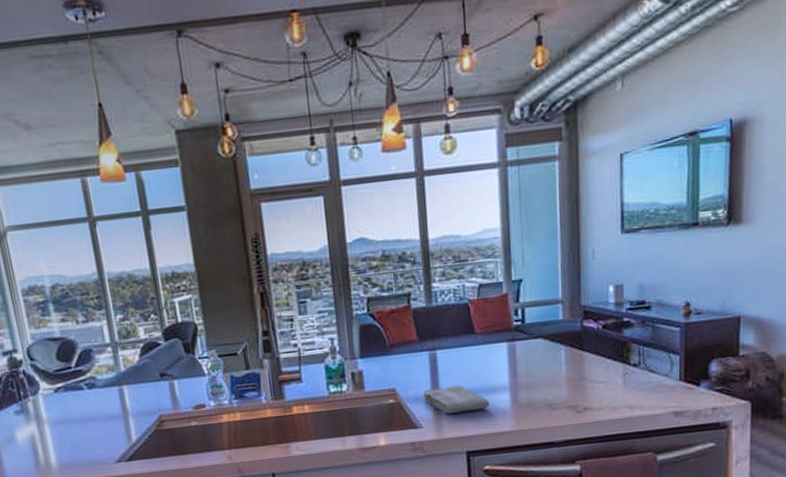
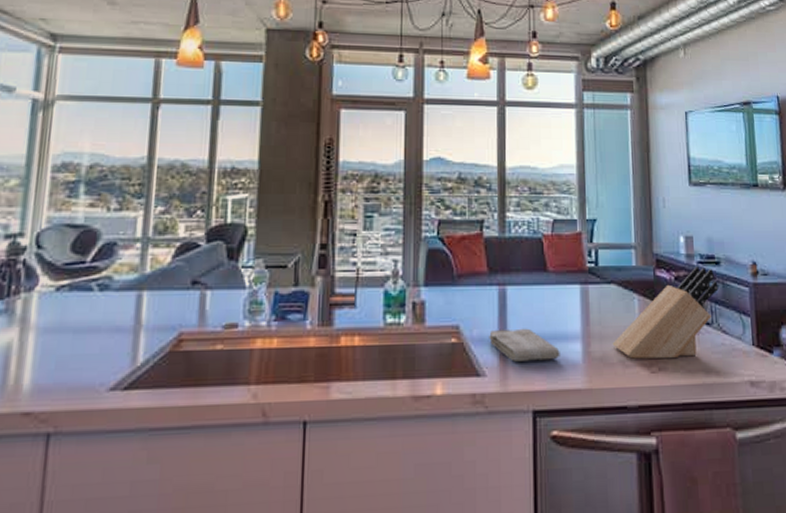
knife block: none [539,313,648,402] -> present [612,266,719,359]

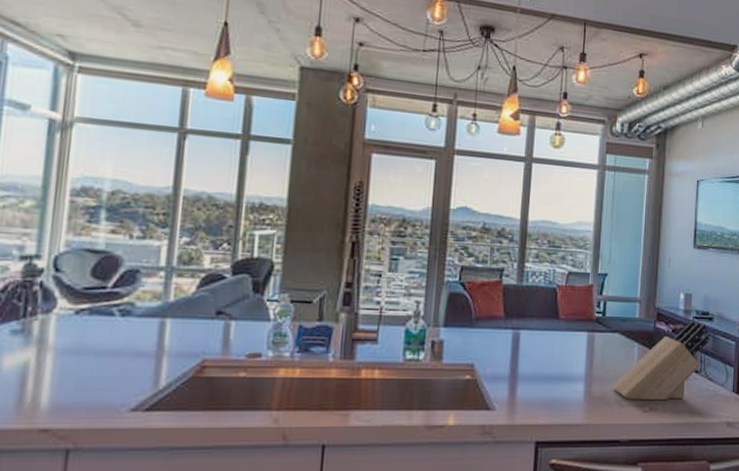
washcloth: present [489,328,560,361] -> none [501,368,564,398]

